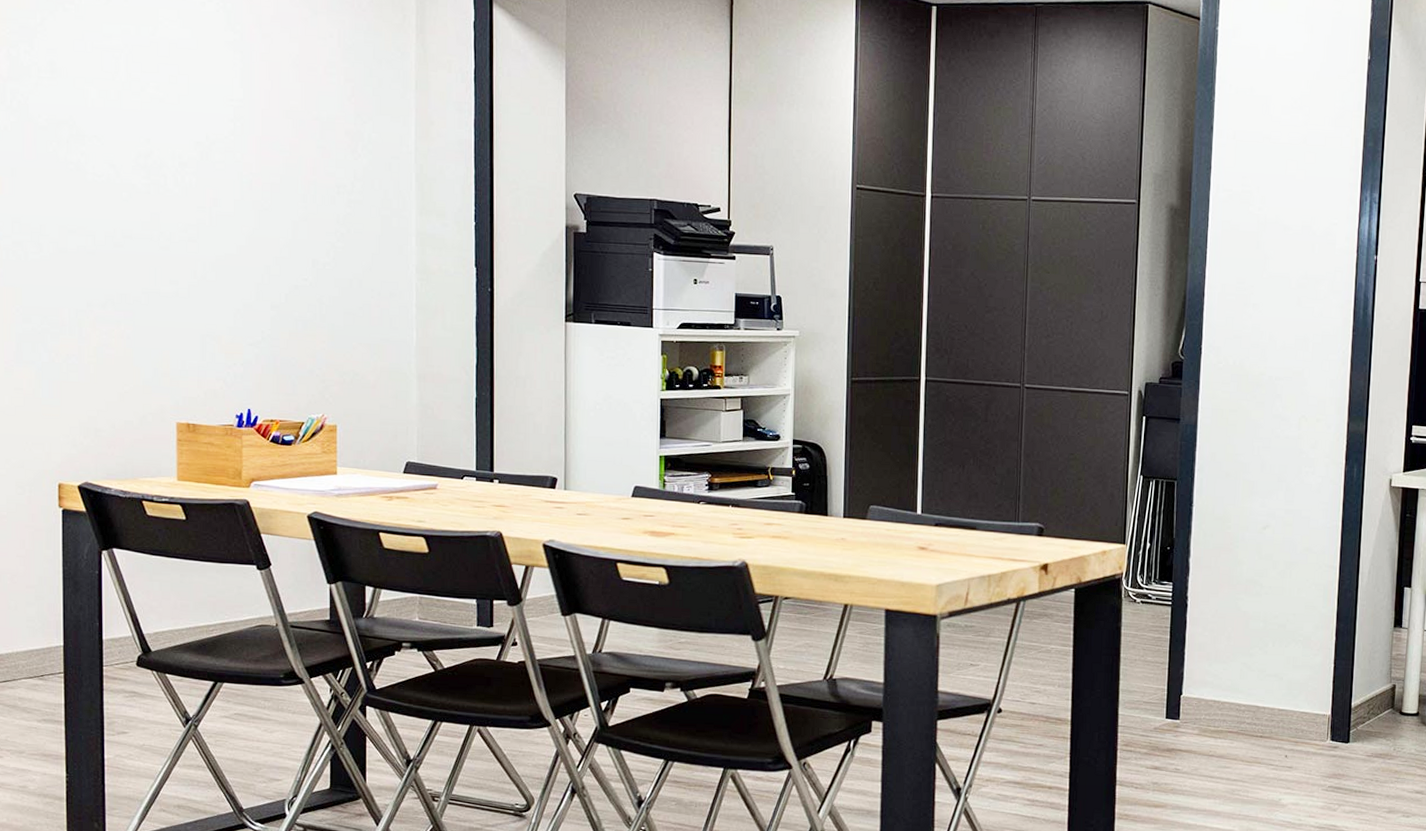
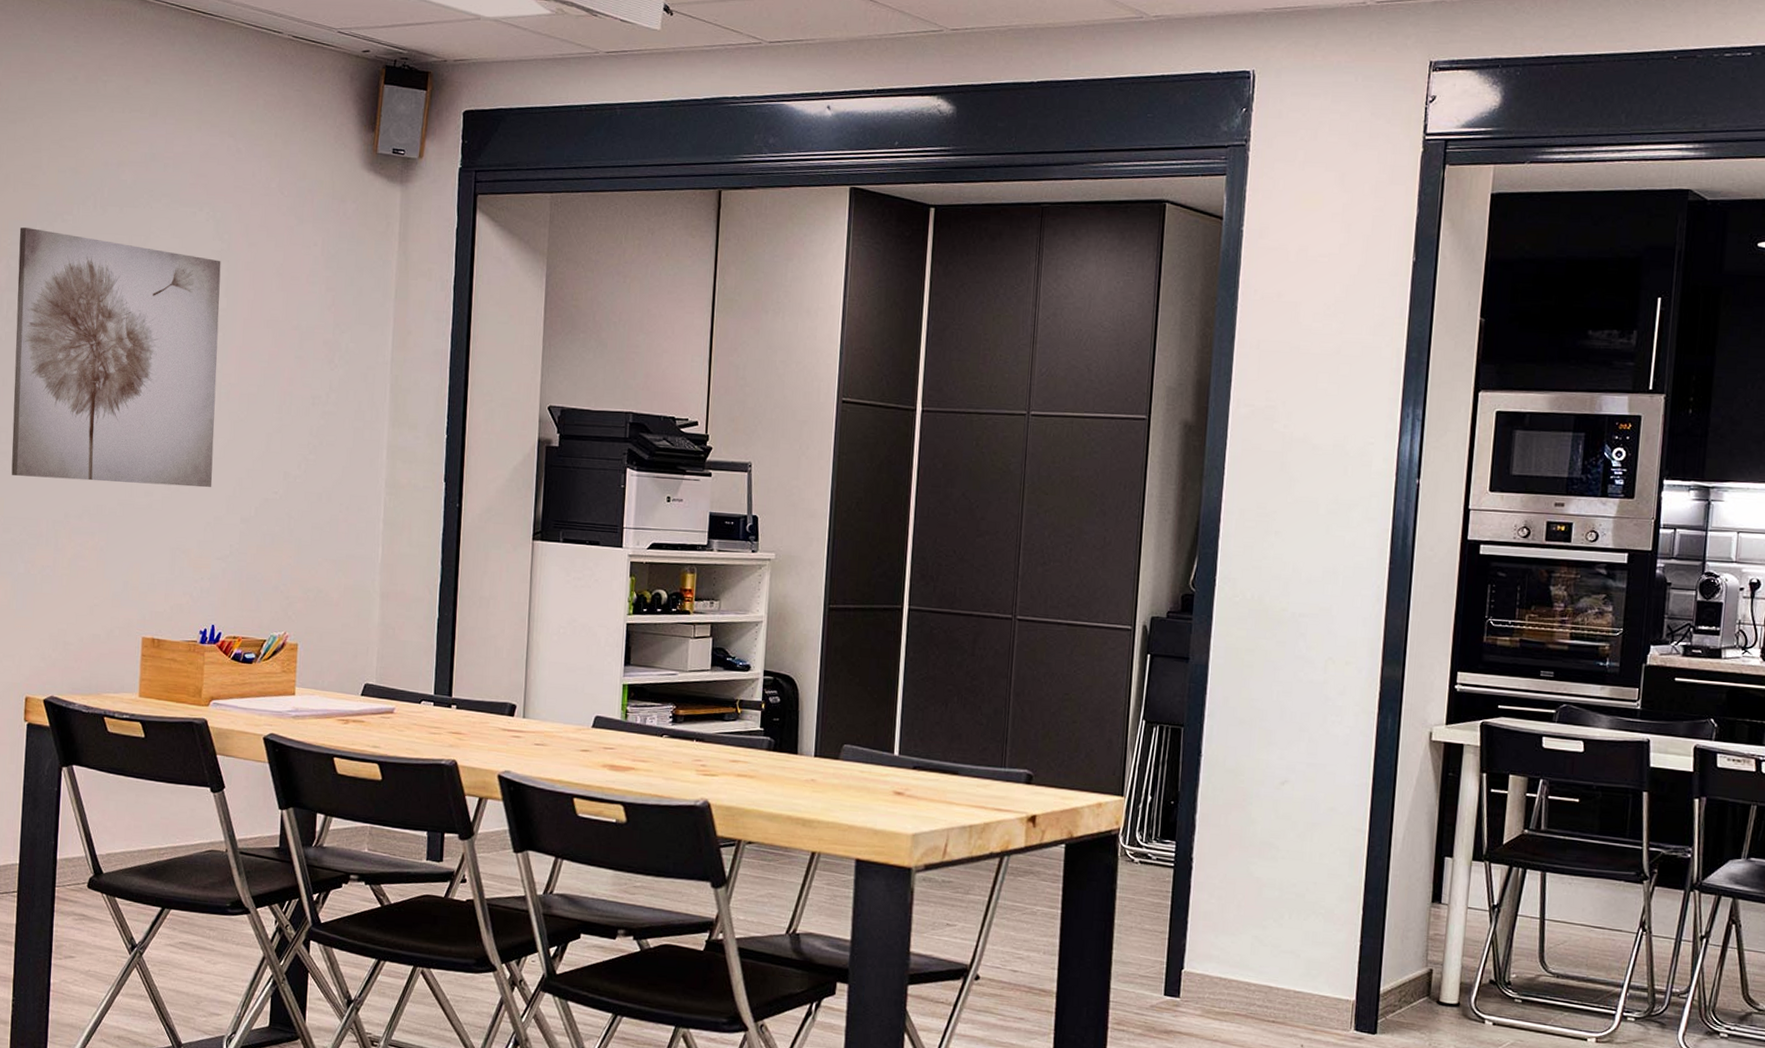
wall art: none [18,16,240,276] -> present [11,227,221,488]

